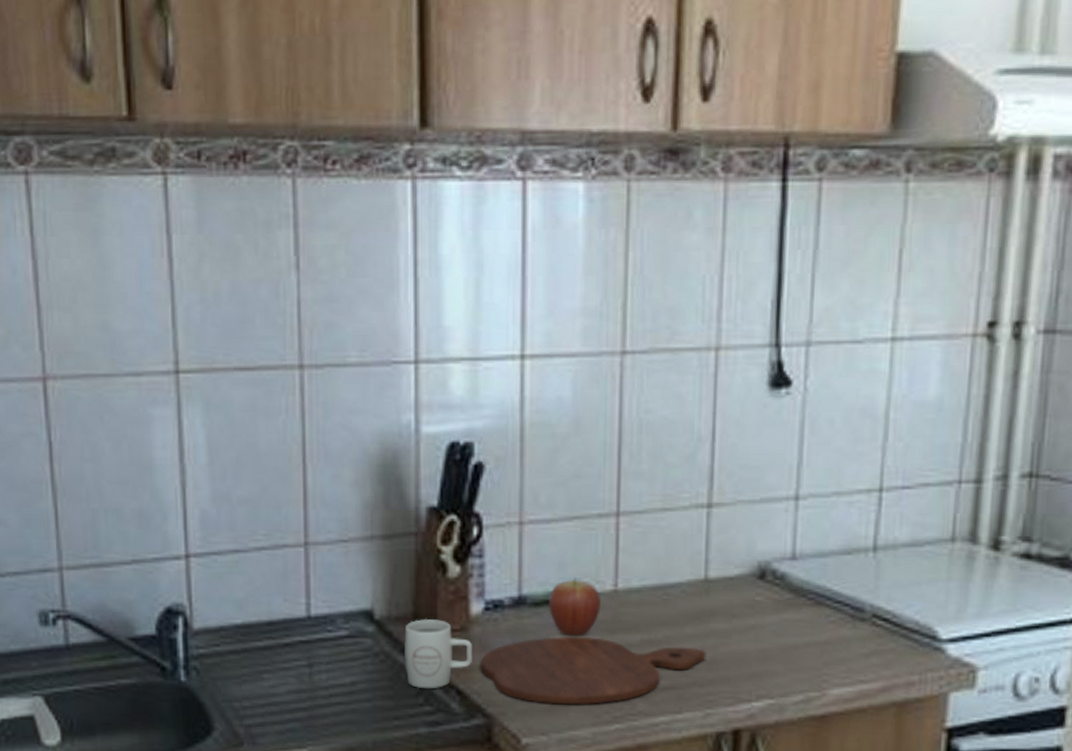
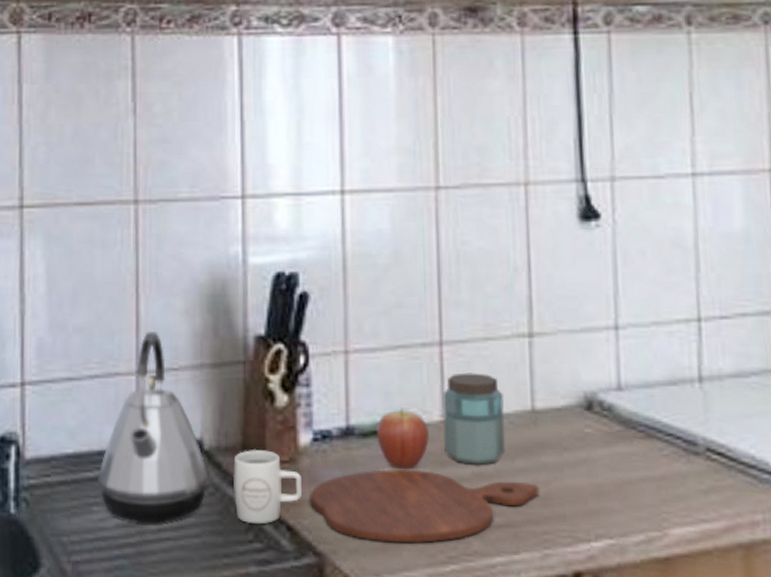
kettle: none [266,502,380,689] -> present [96,330,209,523]
peanut butter: none [615,543,679,632] -> present [442,372,506,465]

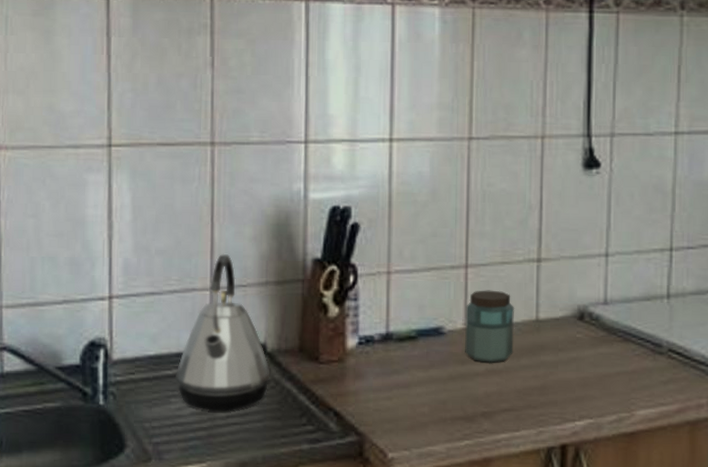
mug: present [232,450,303,525] -> none [290,352,349,411]
cutting board: present [310,469,540,543] -> none [354,366,538,424]
fruit: present [375,407,429,469] -> none [410,317,453,366]

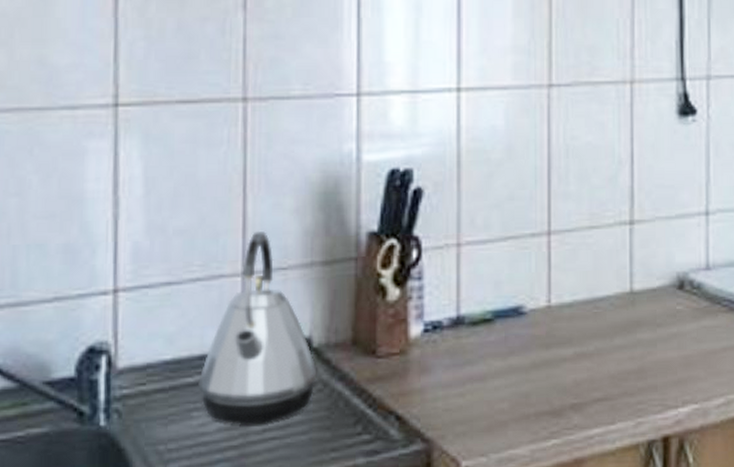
peanut butter: present [465,290,515,363] -> none [549,259,606,345]

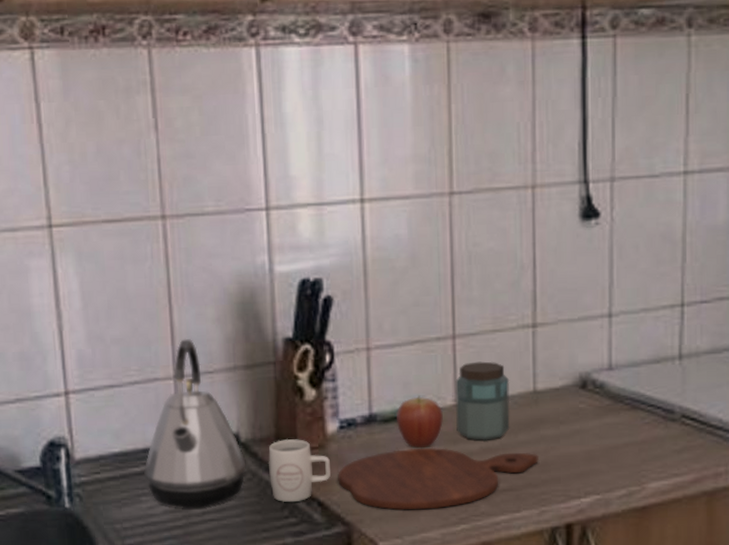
mug: none [342,344,413,417] -> present [268,439,332,503]
cutting board: none [419,352,635,424] -> present [338,447,539,511]
fruit: none [485,295,535,353] -> present [395,395,443,448]
peanut butter: none [549,259,606,345] -> present [455,361,510,441]

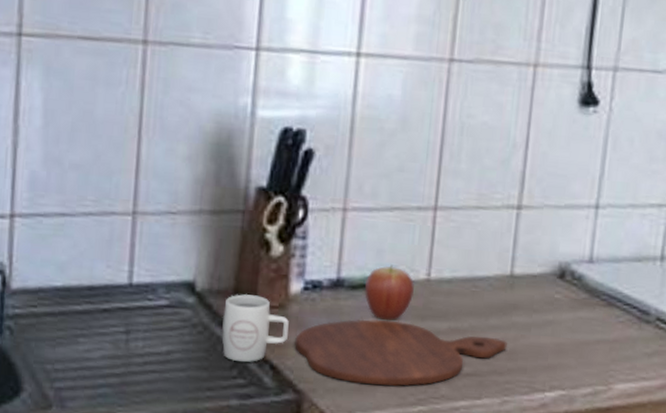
kettle: present [143,338,246,508] -> none [84,173,199,357]
peanut butter: present [455,361,510,441] -> none [426,237,488,321]

